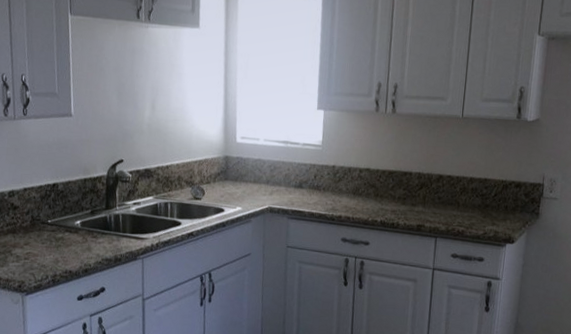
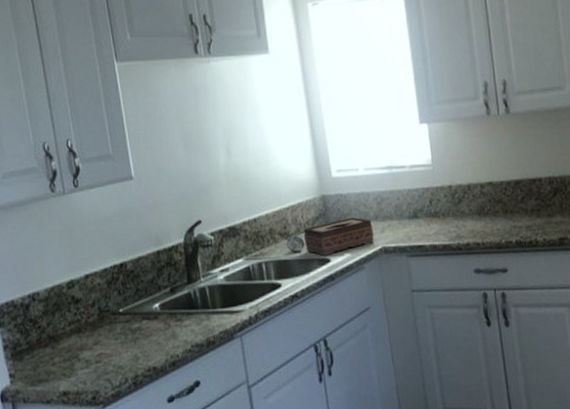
tissue box: none [205,178,264,207] -> present [303,217,374,257]

